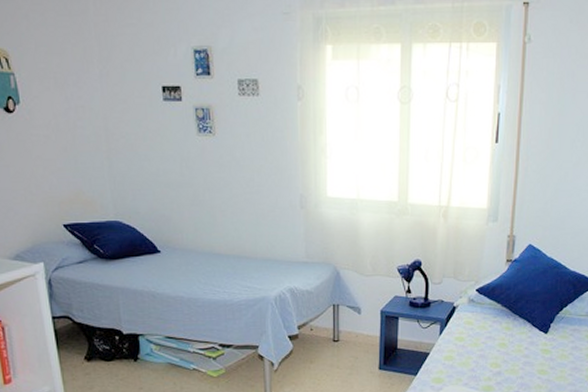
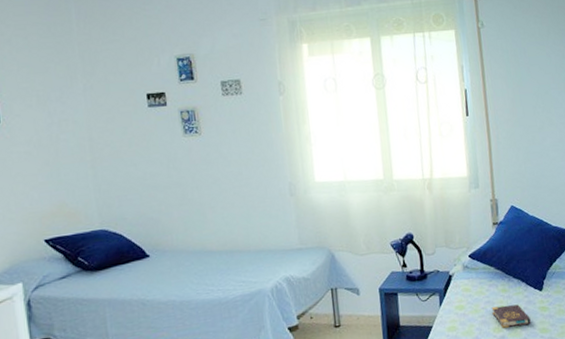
book: none [492,343,530,365] -> present [491,304,531,328]

